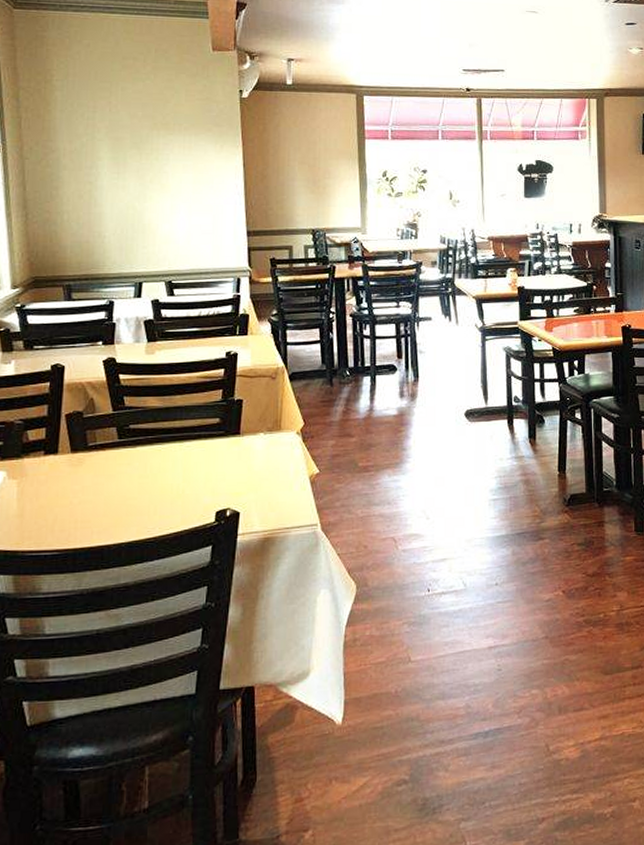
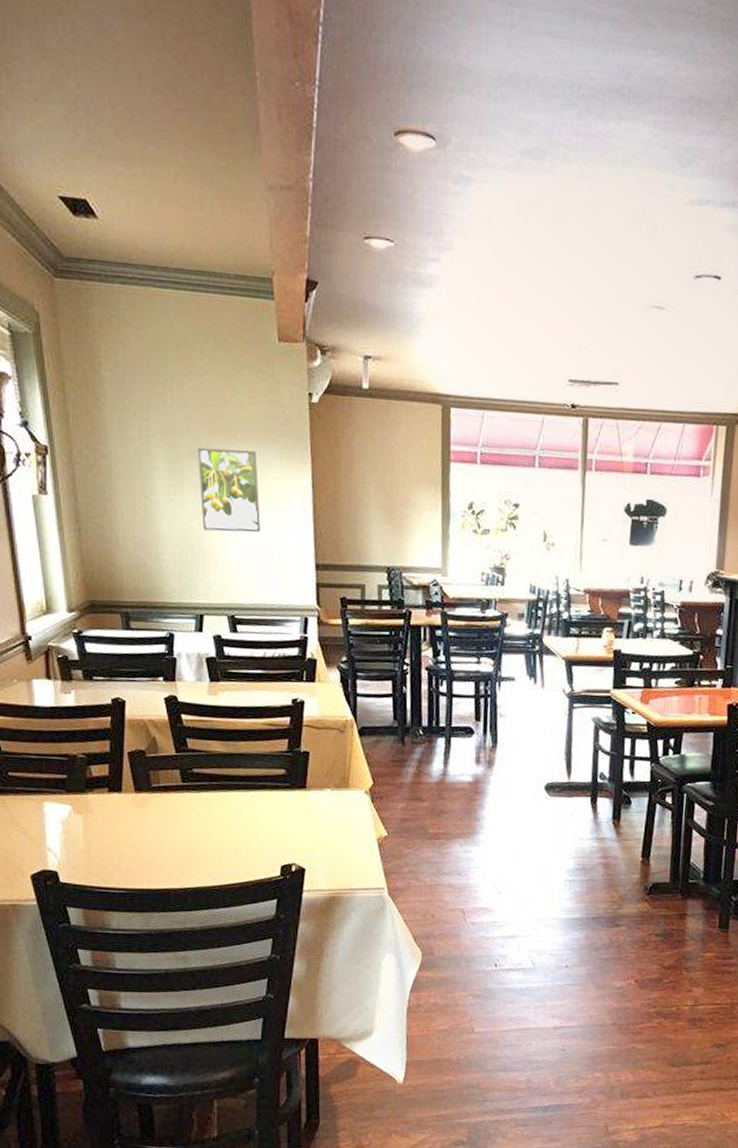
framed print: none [139,139,196,209] -> present [197,447,260,533]

